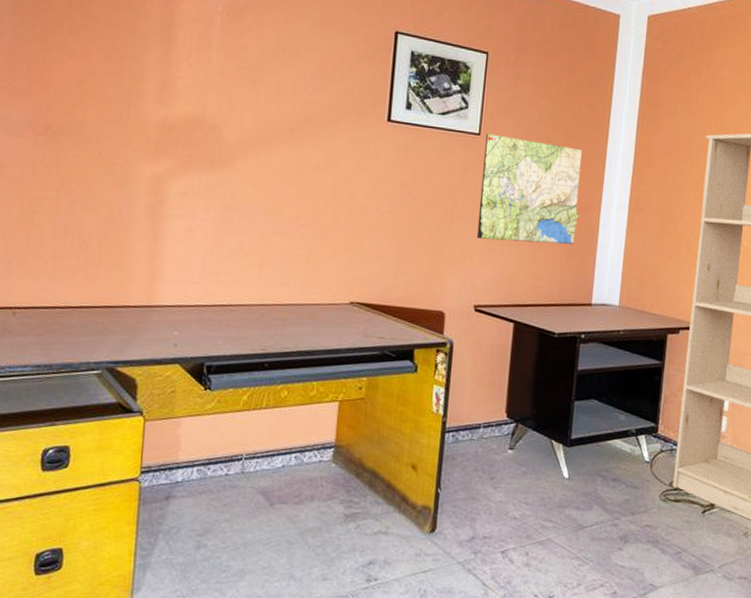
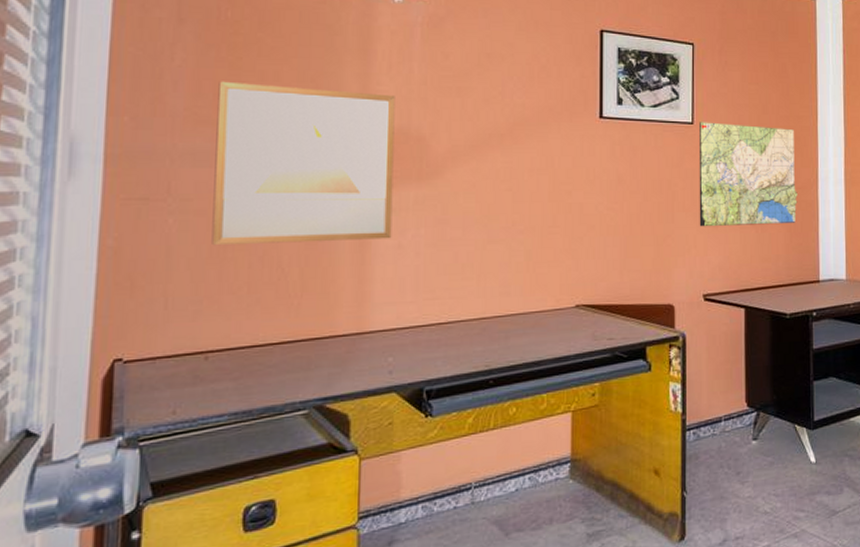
wall art: none [21,55,193,221] -> present [211,81,395,246]

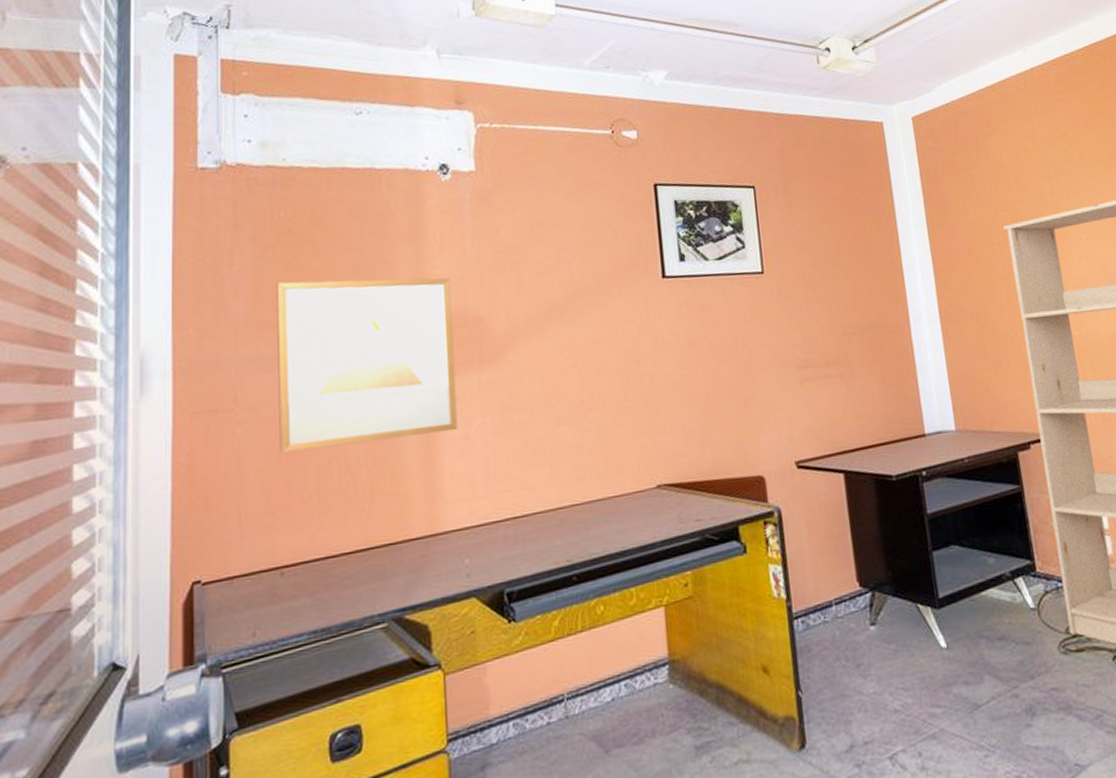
road map: present [699,122,798,227] -> none [770,266,890,386]

